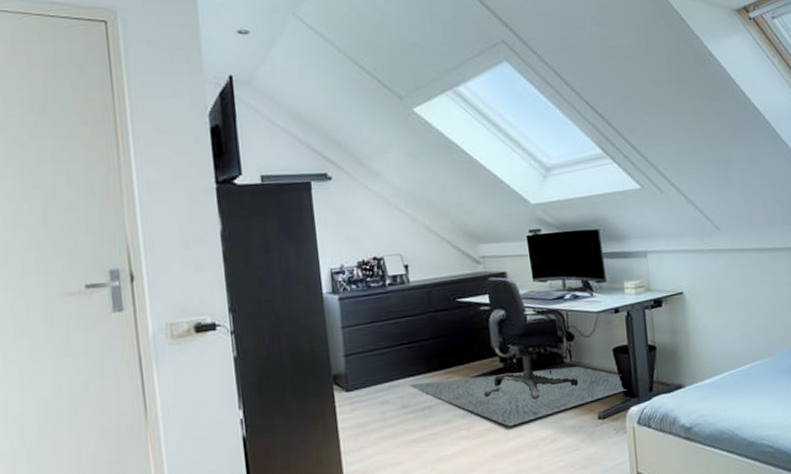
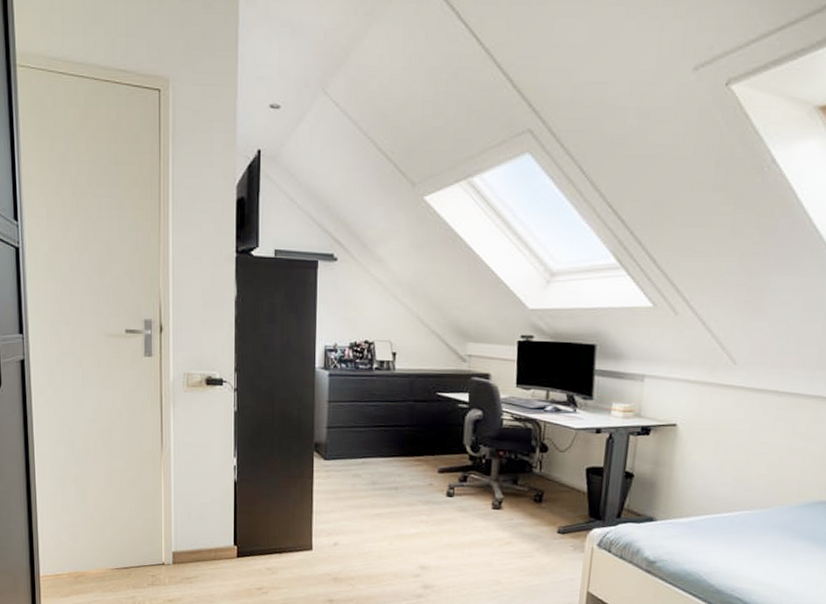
rug: present [408,366,627,427] -> none [380,463,593,522]

